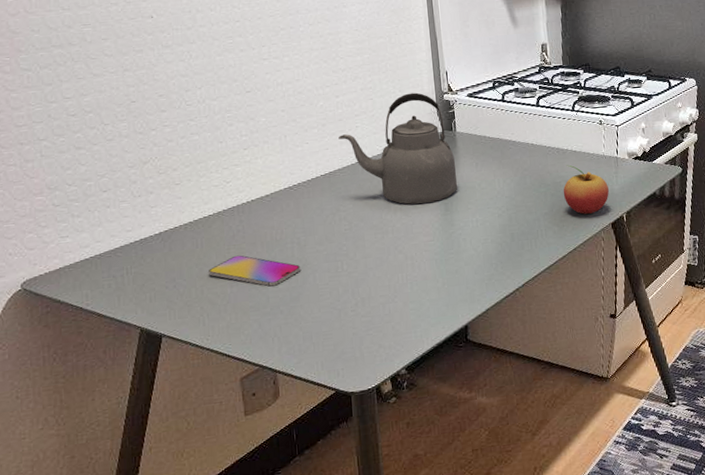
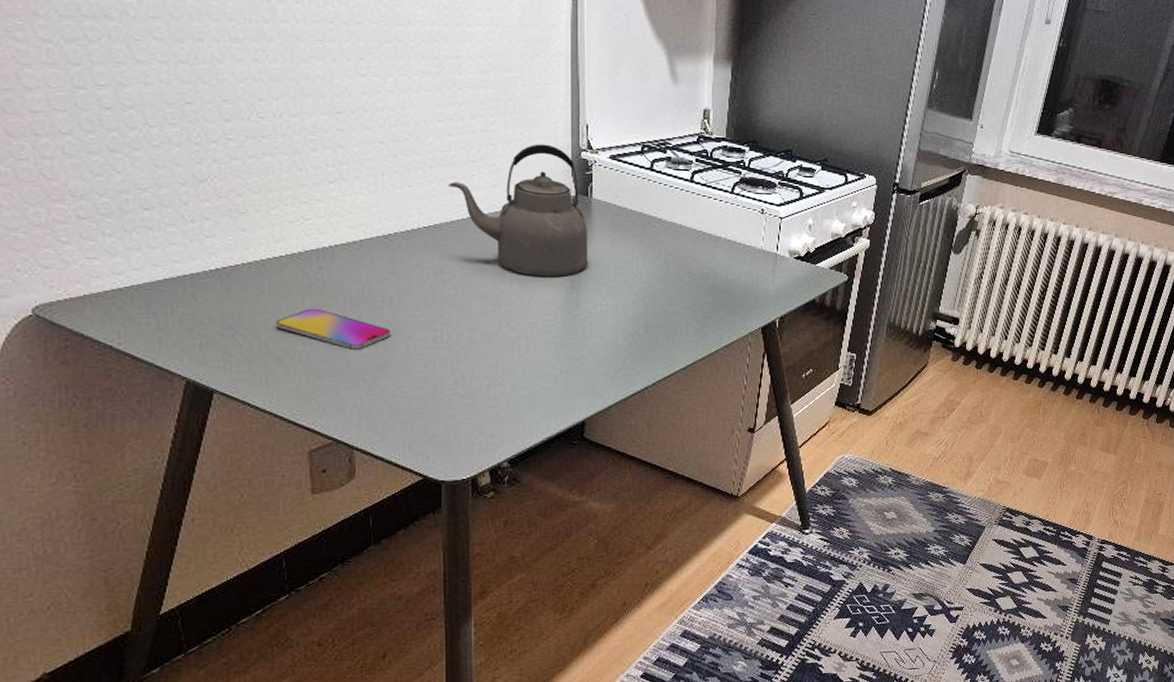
fruit: present [563,165,609,214] -> none [710,255,763,314]

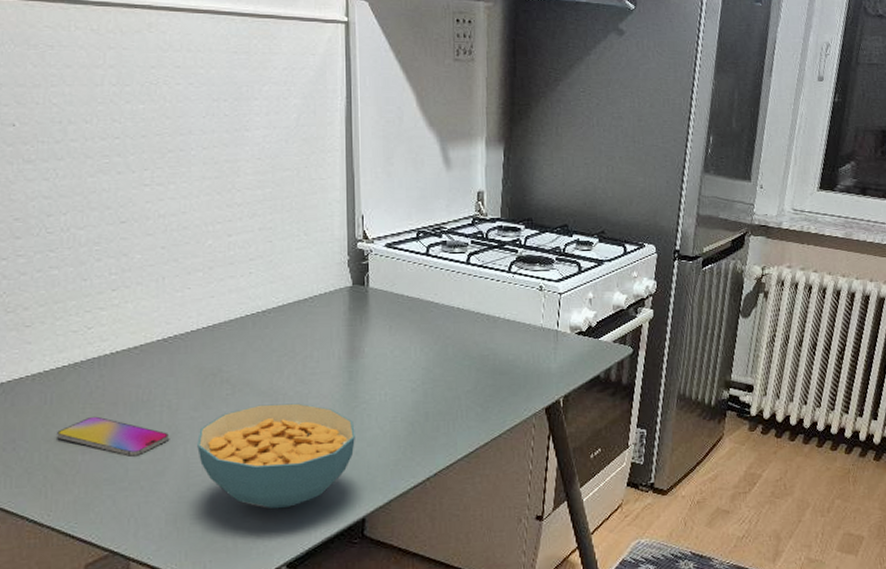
cereal bowl: none [419,307,576,408] -> present [197,403,355,509]
kettle: present [449,144,589,277] -> none [227,237,366,370]

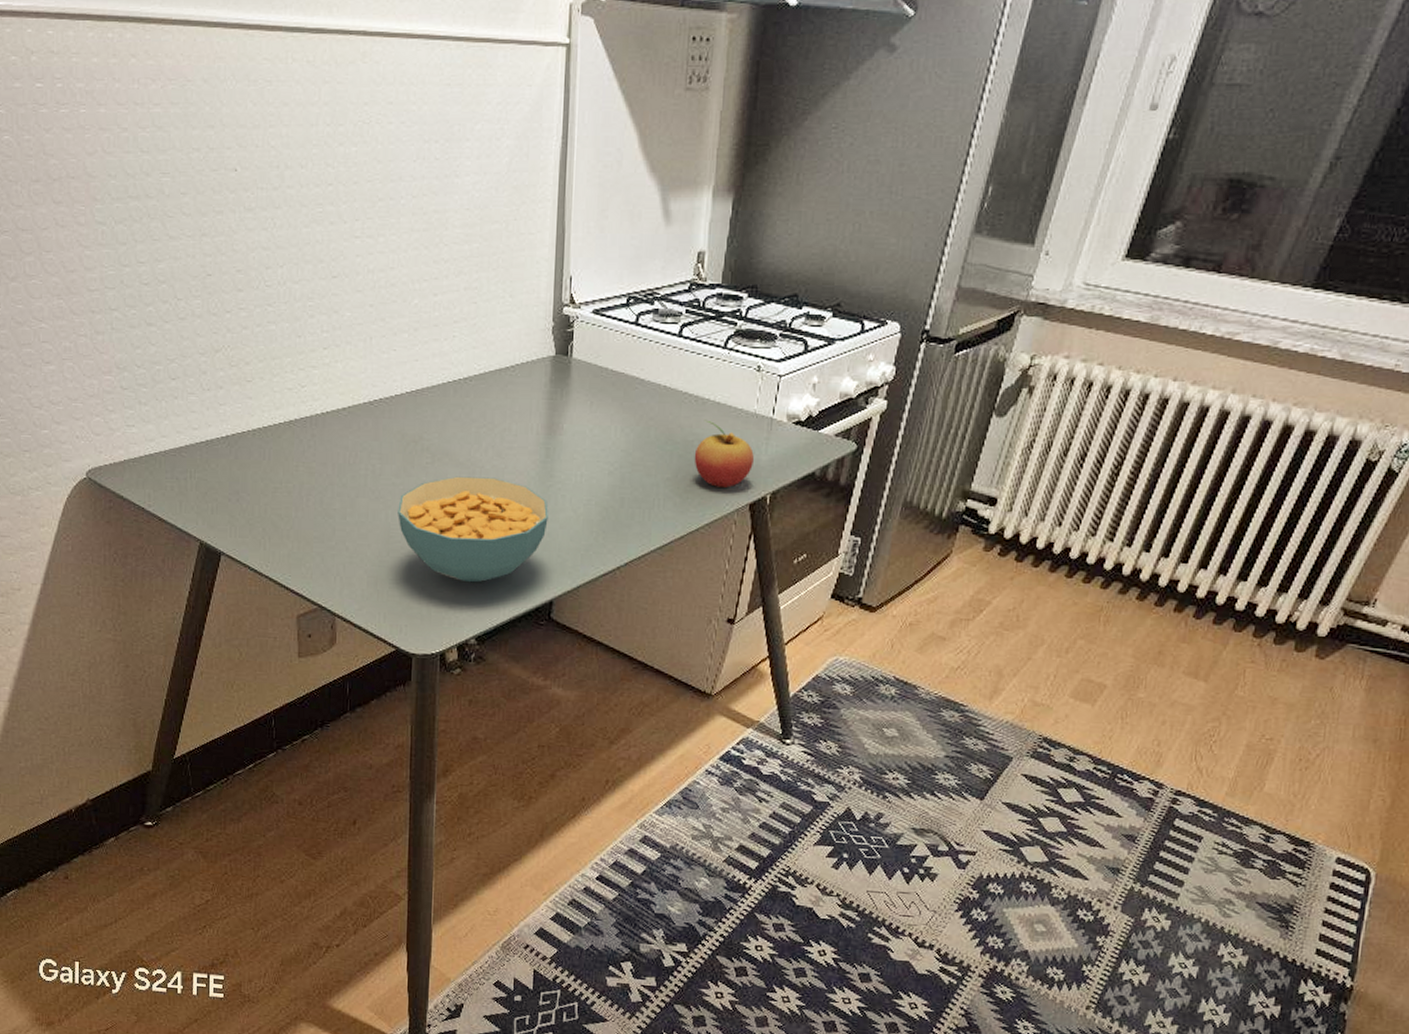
smartphone: present [57,416,169,457] -> none [274,475,372,517]
fruit: none [490,335,545,395] -> present [694,420,754,488]

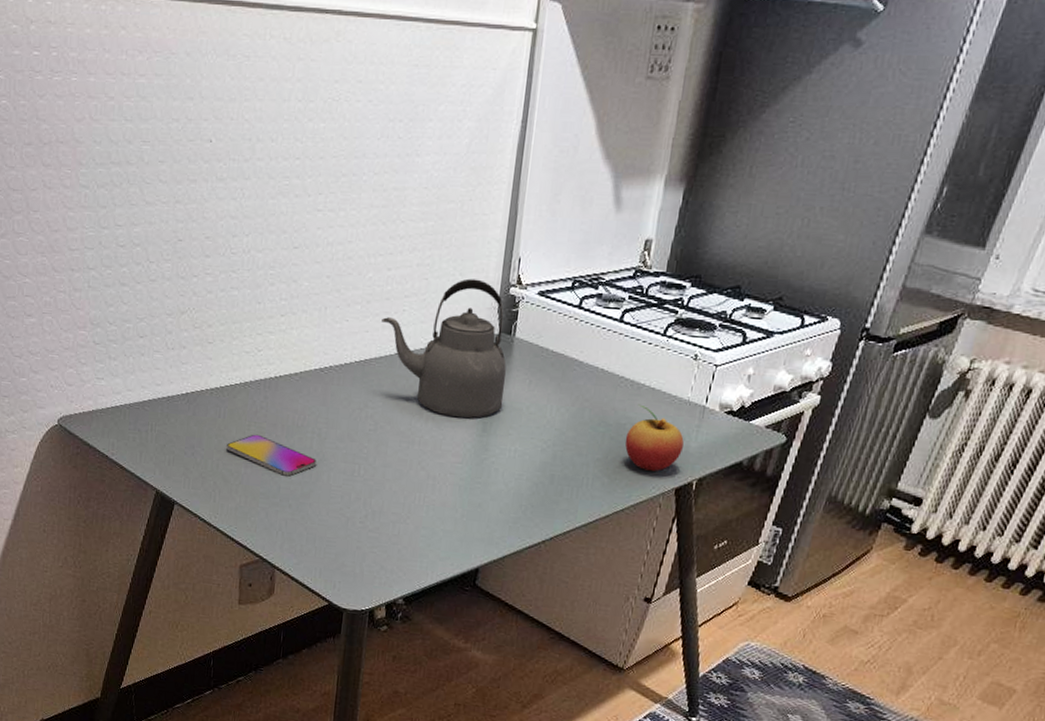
smartphone: none [274,475,372,517] -> present [226,434,316,477]
cereal bowl: present [398,476,548,583] -> none [339,444,481,547]
kettle: none [431,300,565,445] -> present [381,278,507,419]

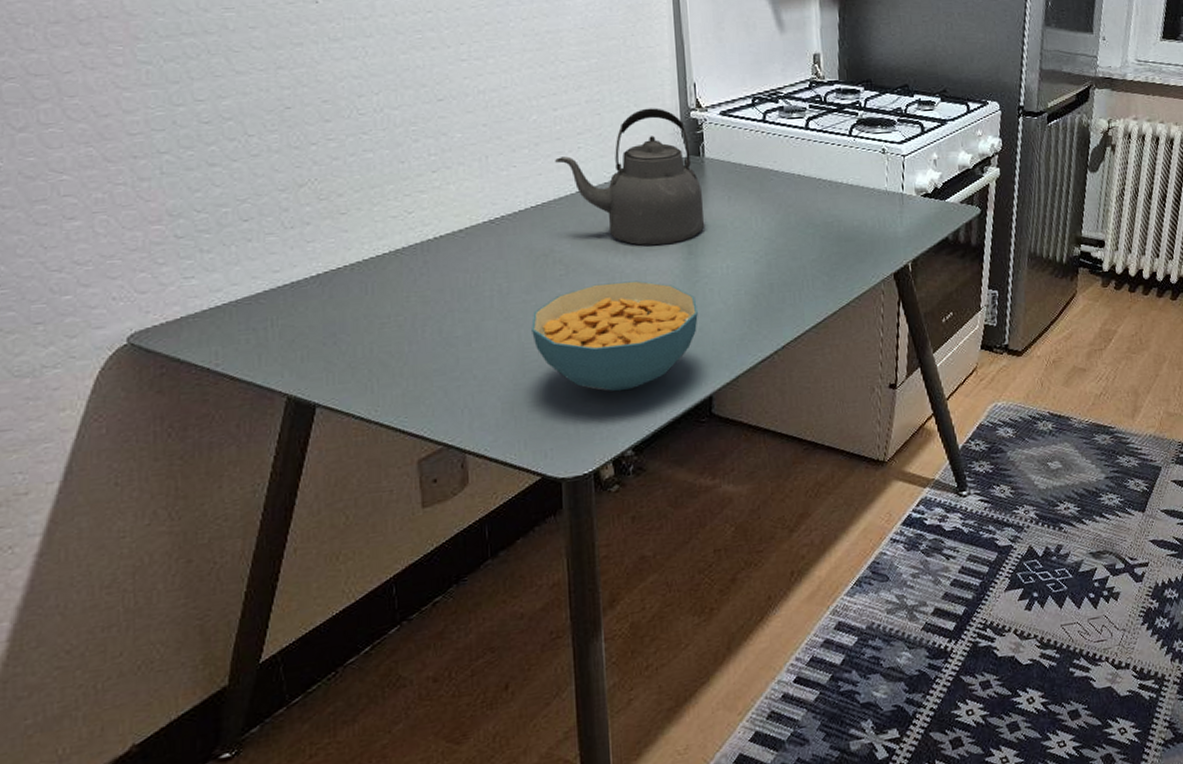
smartphone: present [226,434,316,477] -> none [381,304,501,345]
cereal bowl: none [339,444,481,547] -> present [531,280,698,392]
fruit: present [624,404,684,472] -> none [835,201,892,262]

